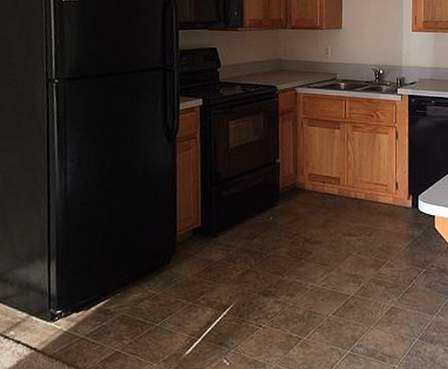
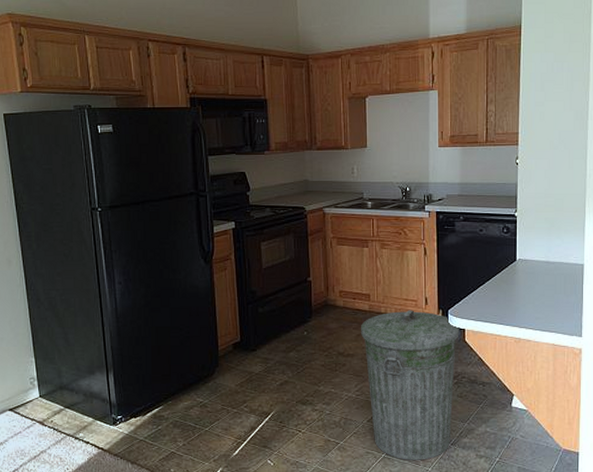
trash can: none [329,195,429,357] -> present [361,310,459,460]

